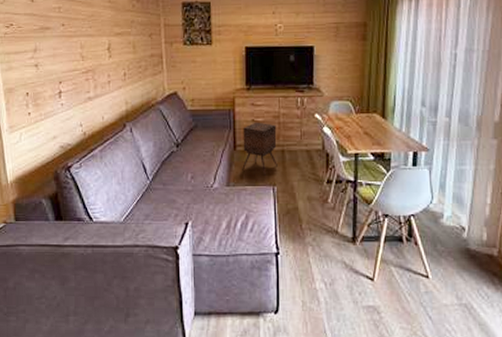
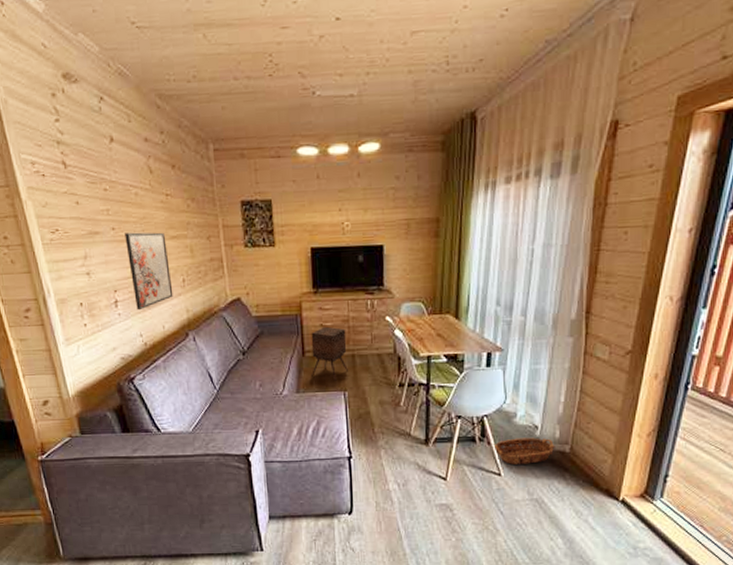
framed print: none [73,28,114,102] -> present [125,232,173,311]
basket: none [421,239,483,267] -> present [493,437,555,465]

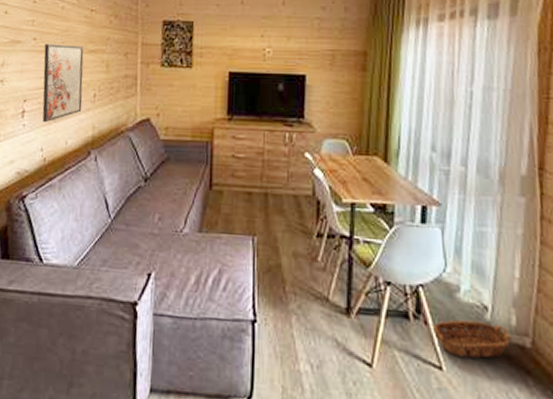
side table: present [311,326,348,381] -> none [218,157,260,223]

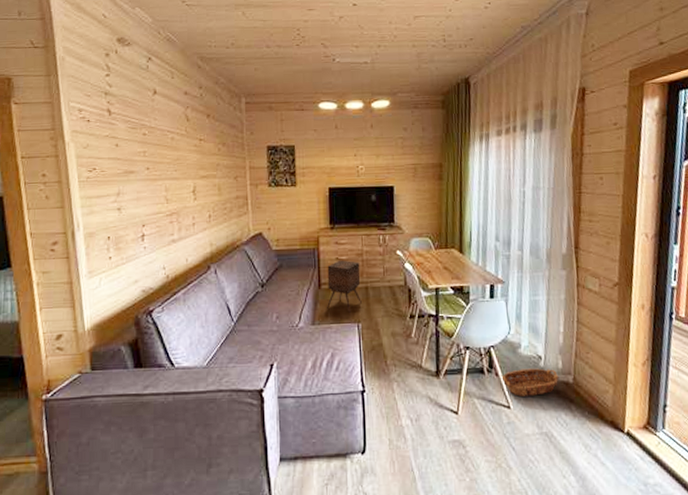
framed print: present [42,44,84,123] -> none [158,172,199,244]
side table: none [218,157,260,223] -> present [327,260,362,313]

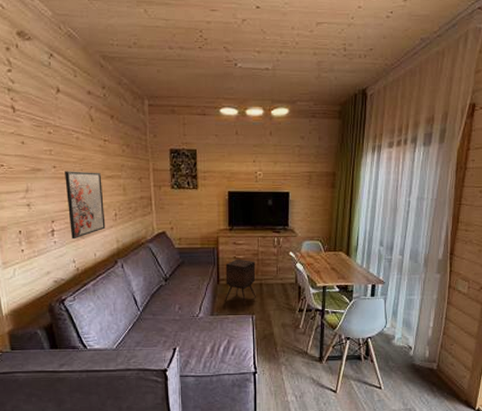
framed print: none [158,172,199,244] -> present [65,171,106,240]
basket: present [501,368,559,396] -> none [376,356,425,379]

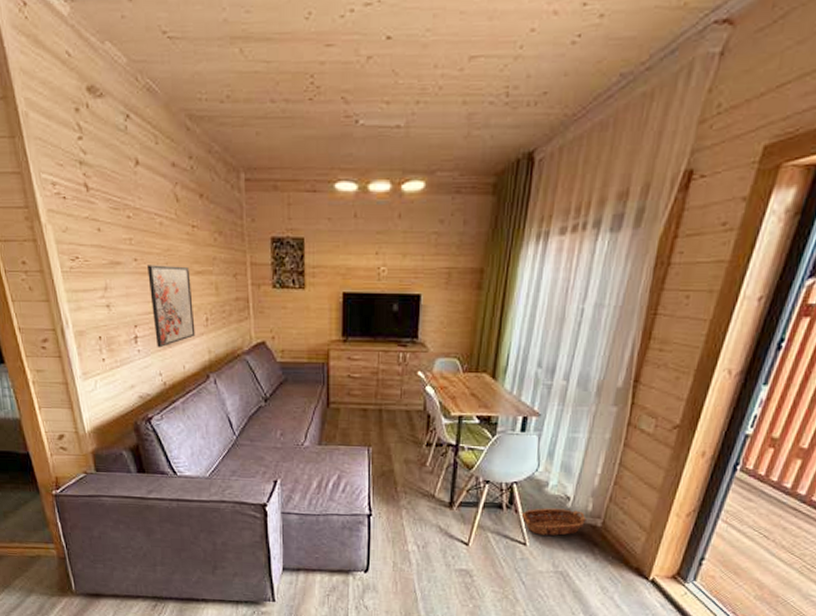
side table: present [225,259,256,306] -> none [335,377,375,436]
basket: none [376,356,425,379] -> present [521,508,587,536]

